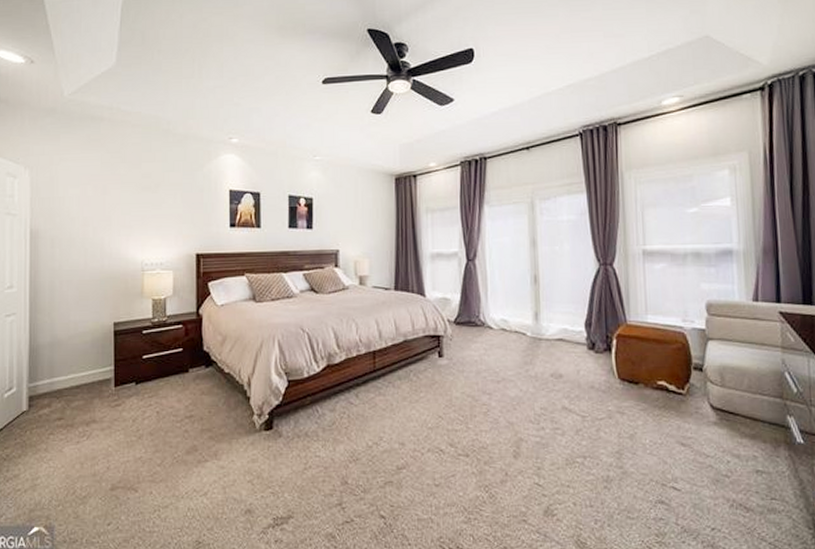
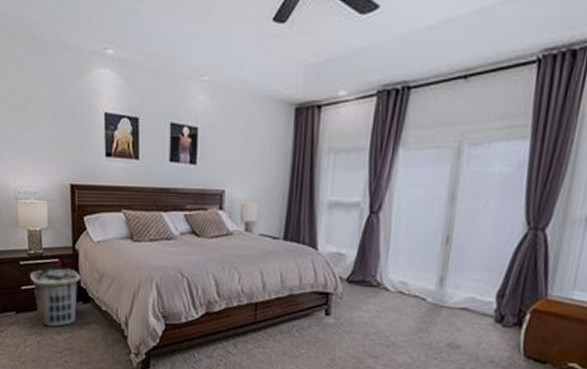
clothes hamper: none [151,333,204,395] -> present [29,267,81,327]

